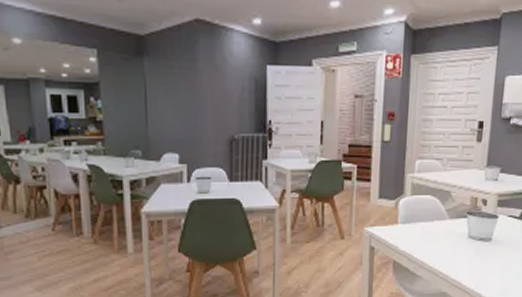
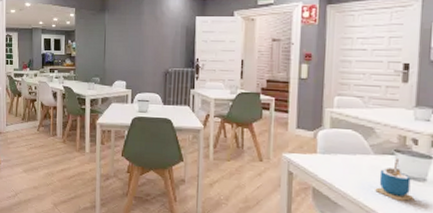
cup: none [449,221,482,263] -> present [375,158,415,201]

